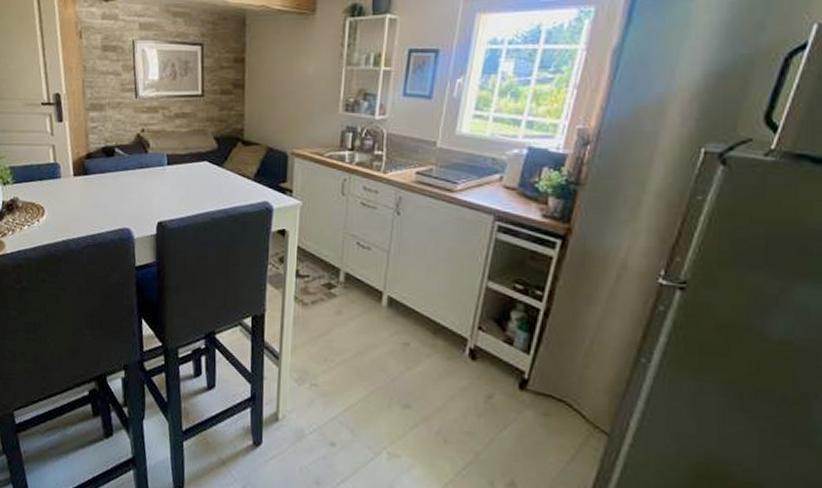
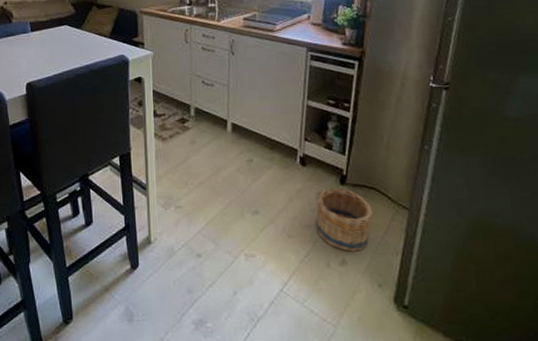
basket: none [481,392,558,475] -> present [316,188,373,252]

